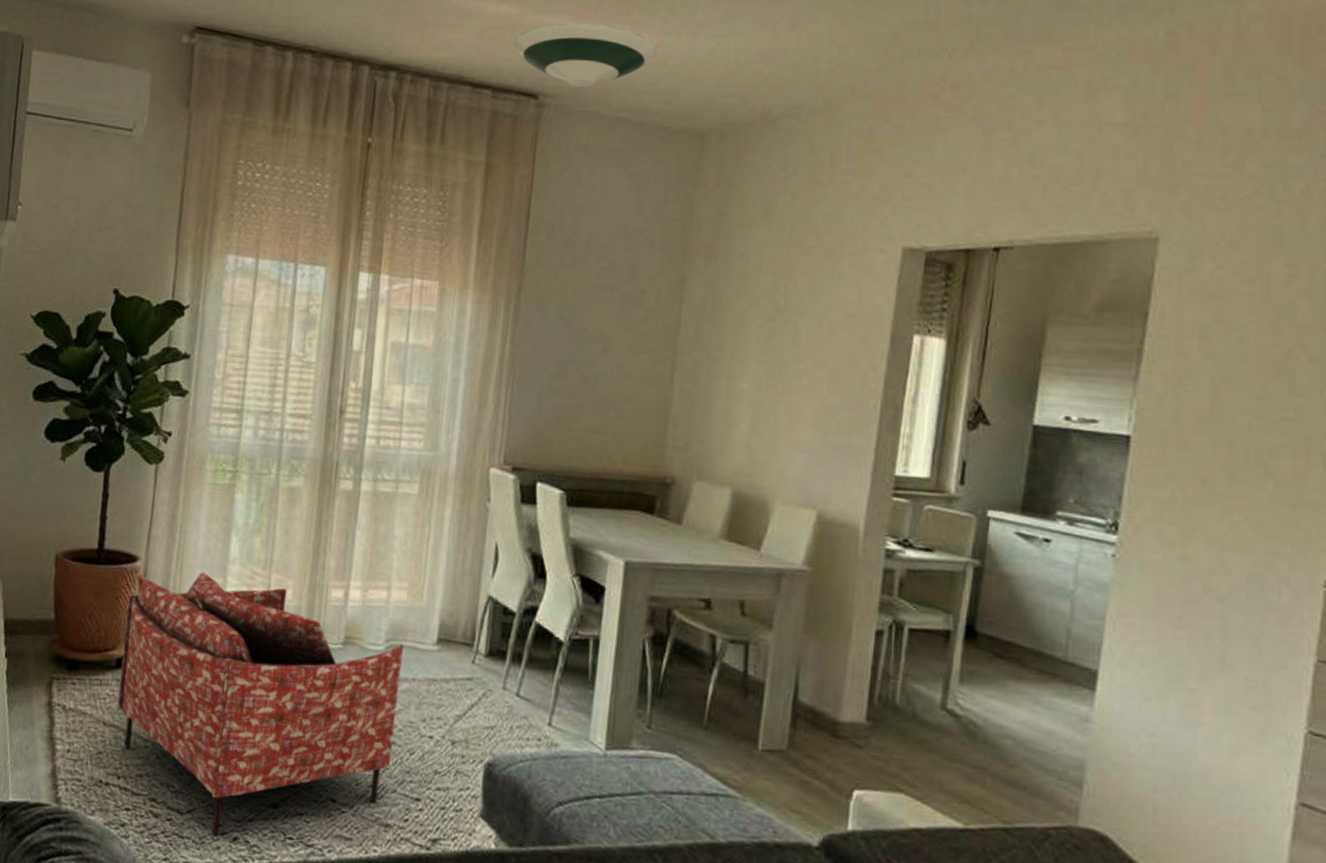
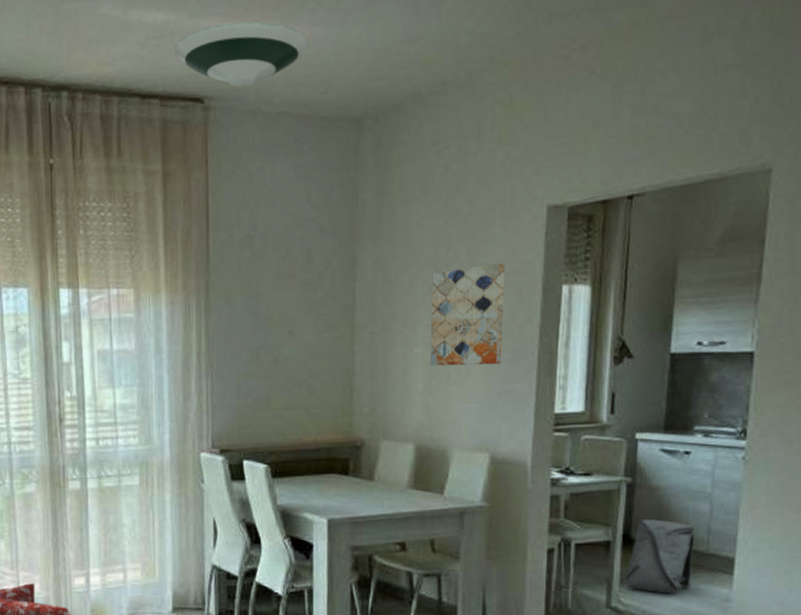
wall art: none [758,302,851,413] -> present [430,263,506,366]
backpack: none [965,611,1052,703] -> present [624,519,695,594]

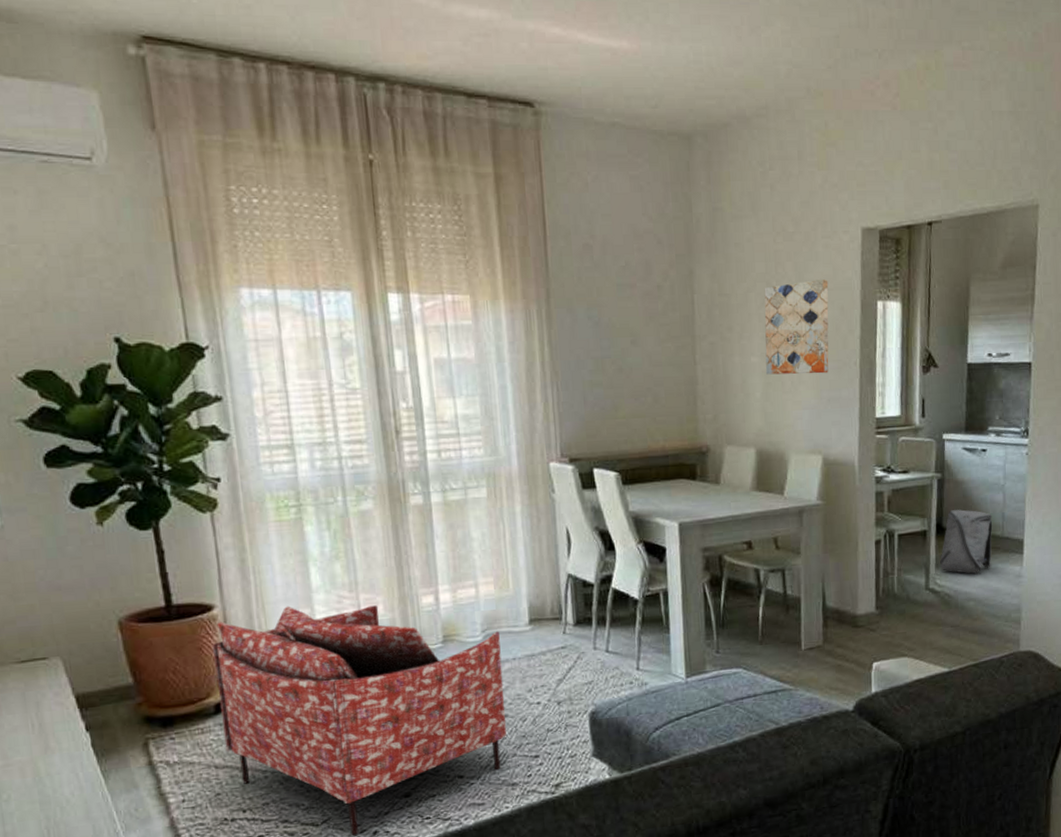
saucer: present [175,21,309,87] -> none [500,28,638,93]

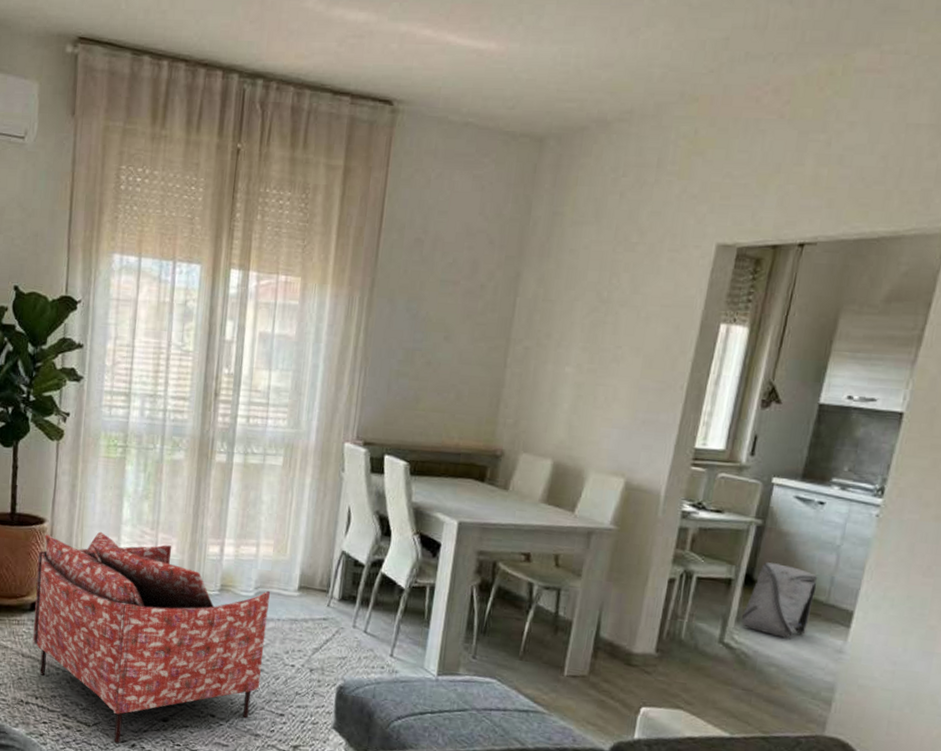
wall art: present [764,280,829,375] -> none [579,294,667,394]

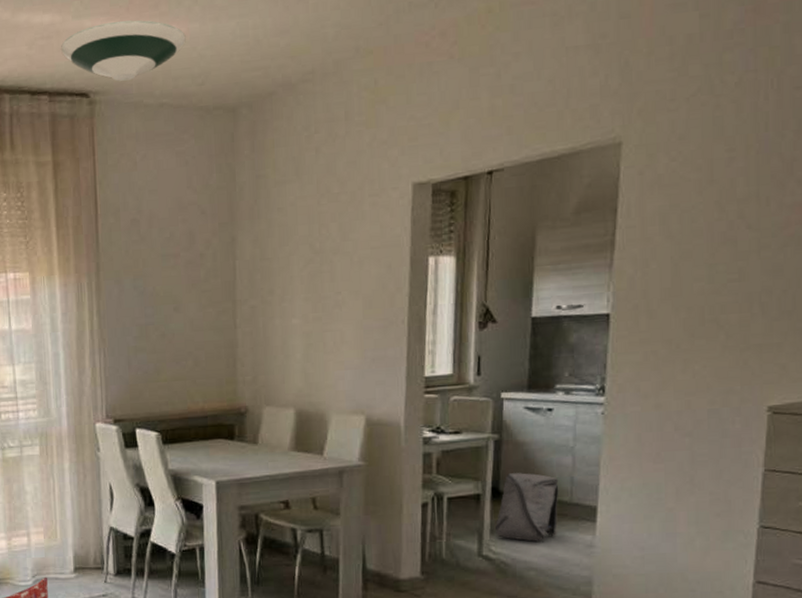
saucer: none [371,30,504,93] -> present [61,20,186,81]

